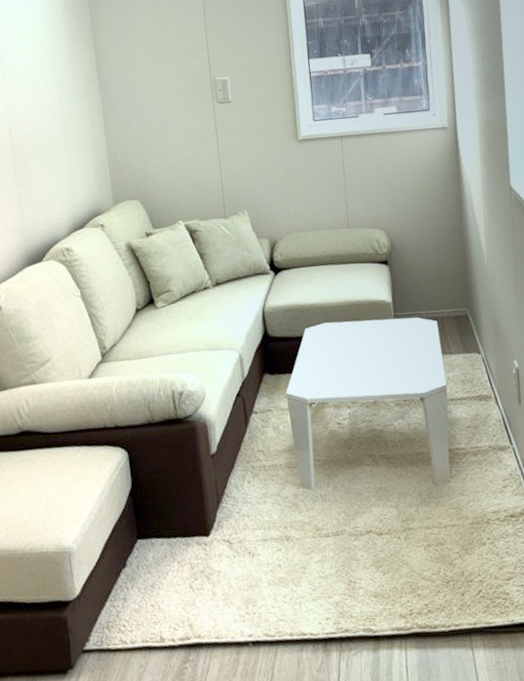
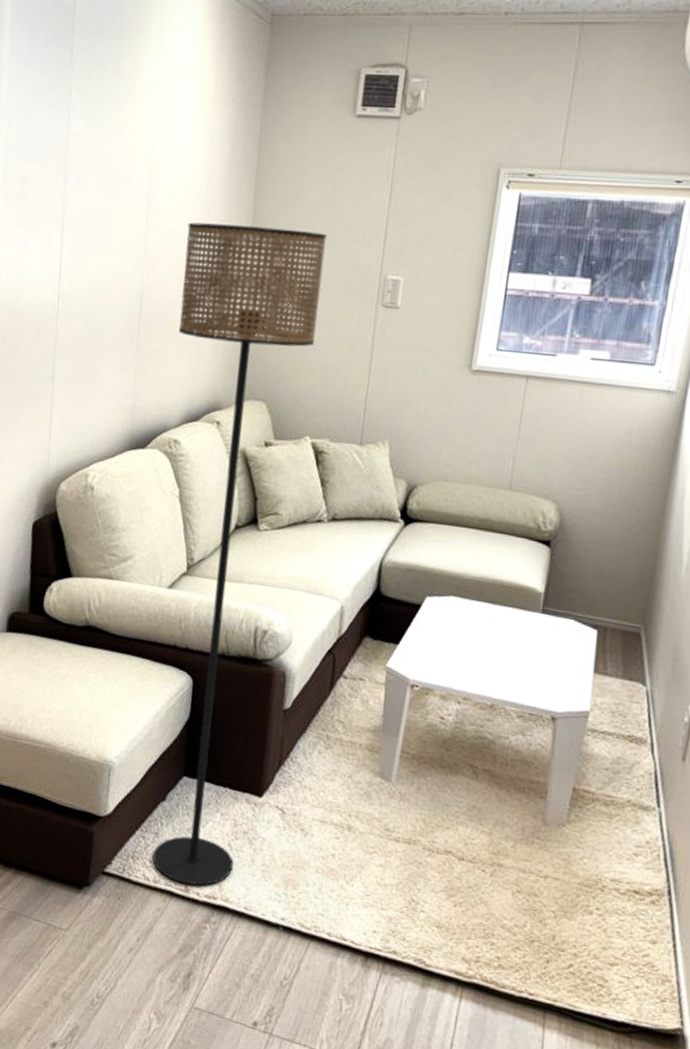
floor lamp: none [39,52,198,636] -> present [153,222,327,886]

